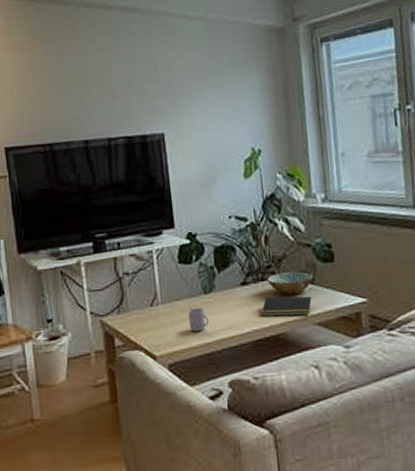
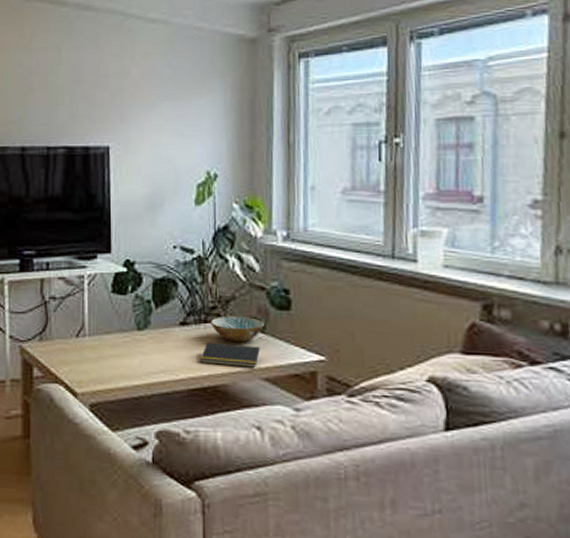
mug: present [188,304,209,332] -> none [117,340,139,372]

